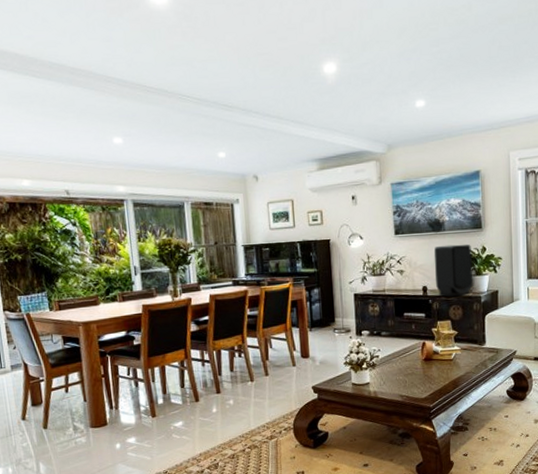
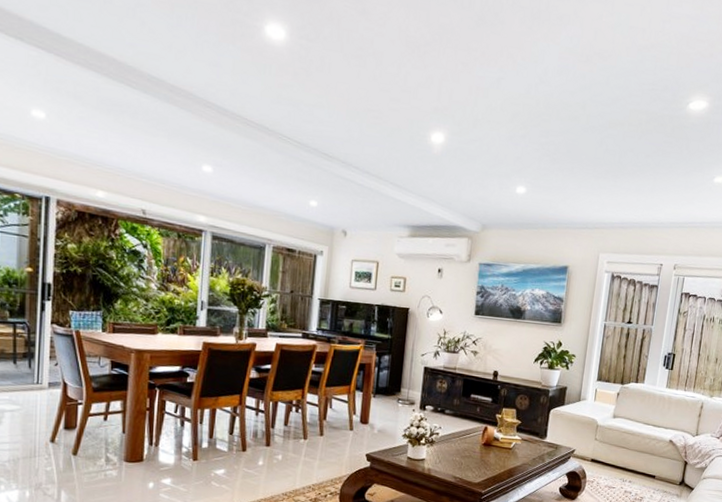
speaker: present [433,244,473,297] -> none [507,333,548,387]

